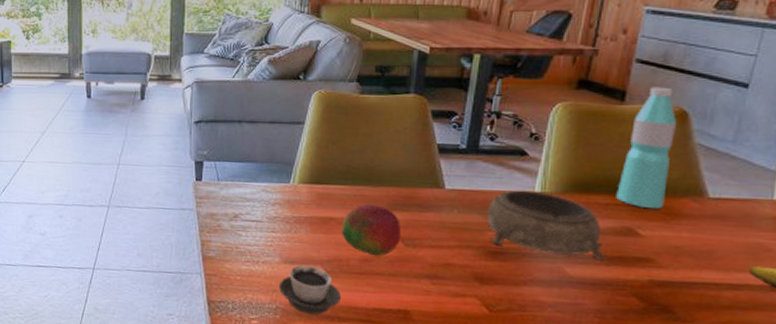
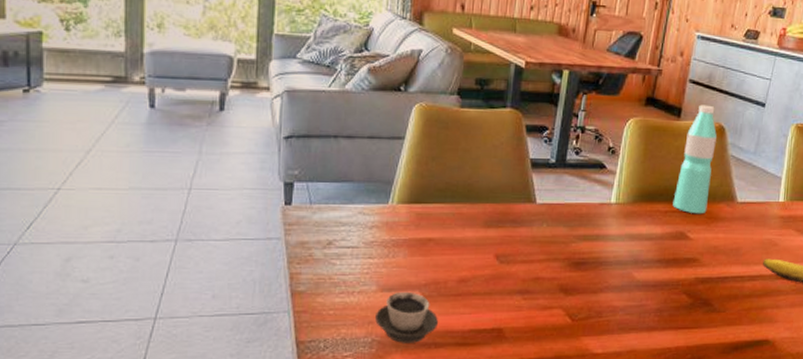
fruit: present [342,204,402,256] -> none [440,223,497,275]
decorative bowl: present [487,190,605,260] -> none [572,201,664,263]

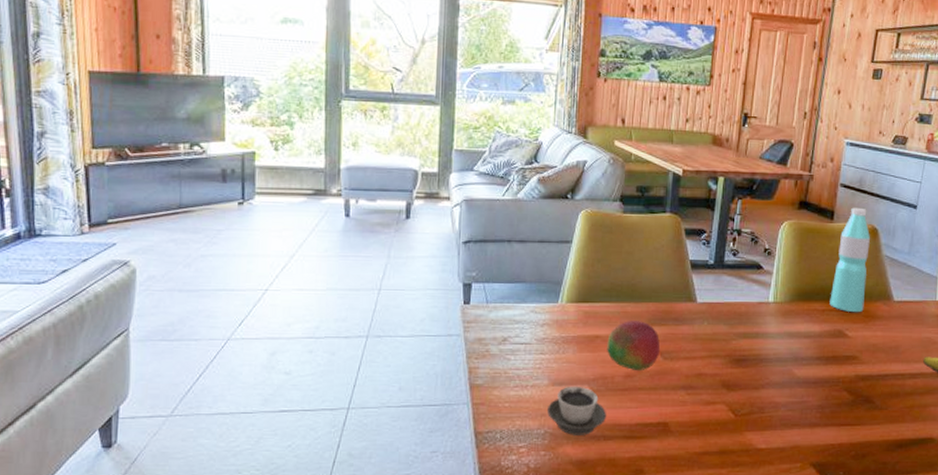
fruit: none [440,223,497,275] -> present [607,321,661,370]

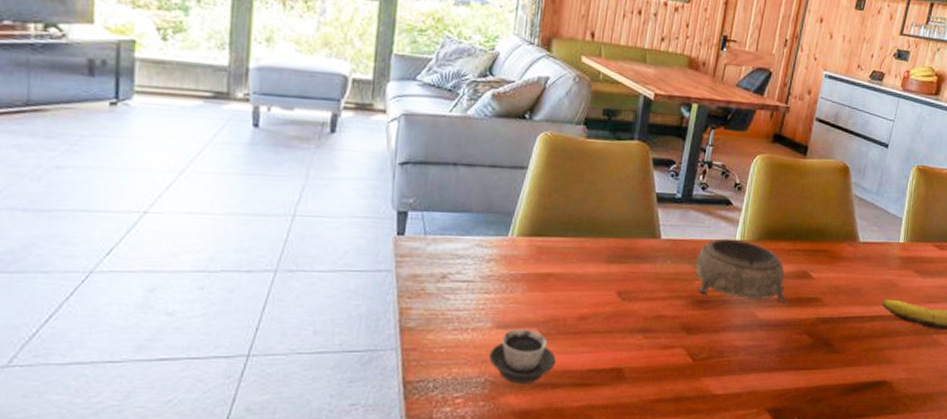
fruit: present [607,321,661,370] -> none [560,257,619,312]
decorative bowl: none [732,301,823,360] -> present [696,238,786,302]
water bottle: present [830,207,870,313] -> none [796,143,841,254]

